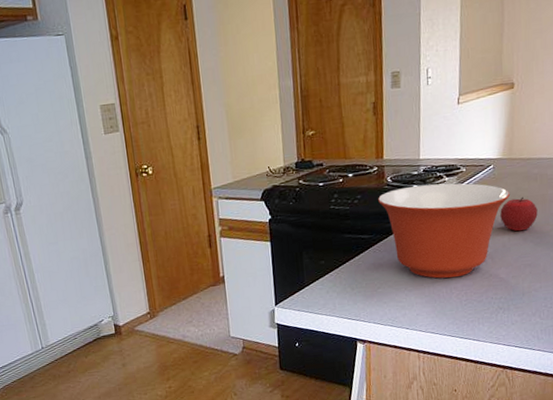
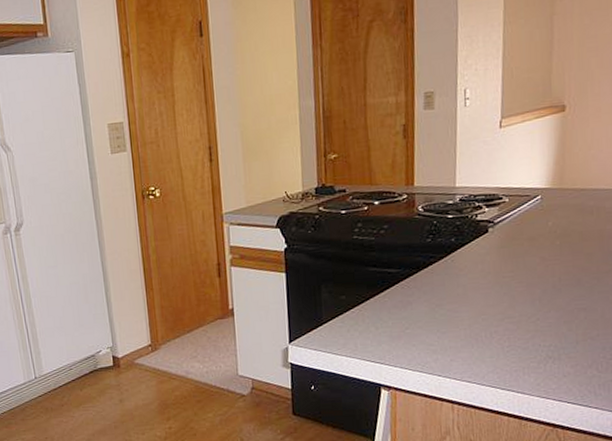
mixing bowl: present [377,183,511,279] -> none [406,214,562,321]
apple: present [500,196,538,232] -> none [549,231,594,271]

